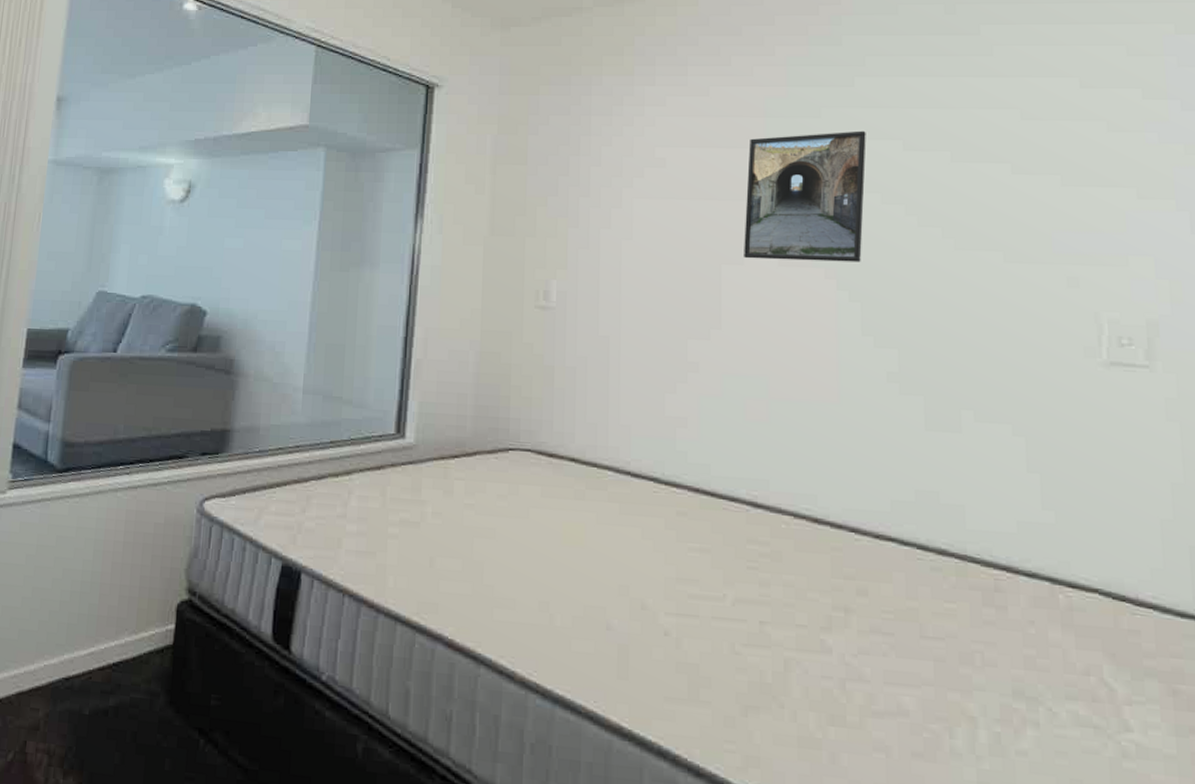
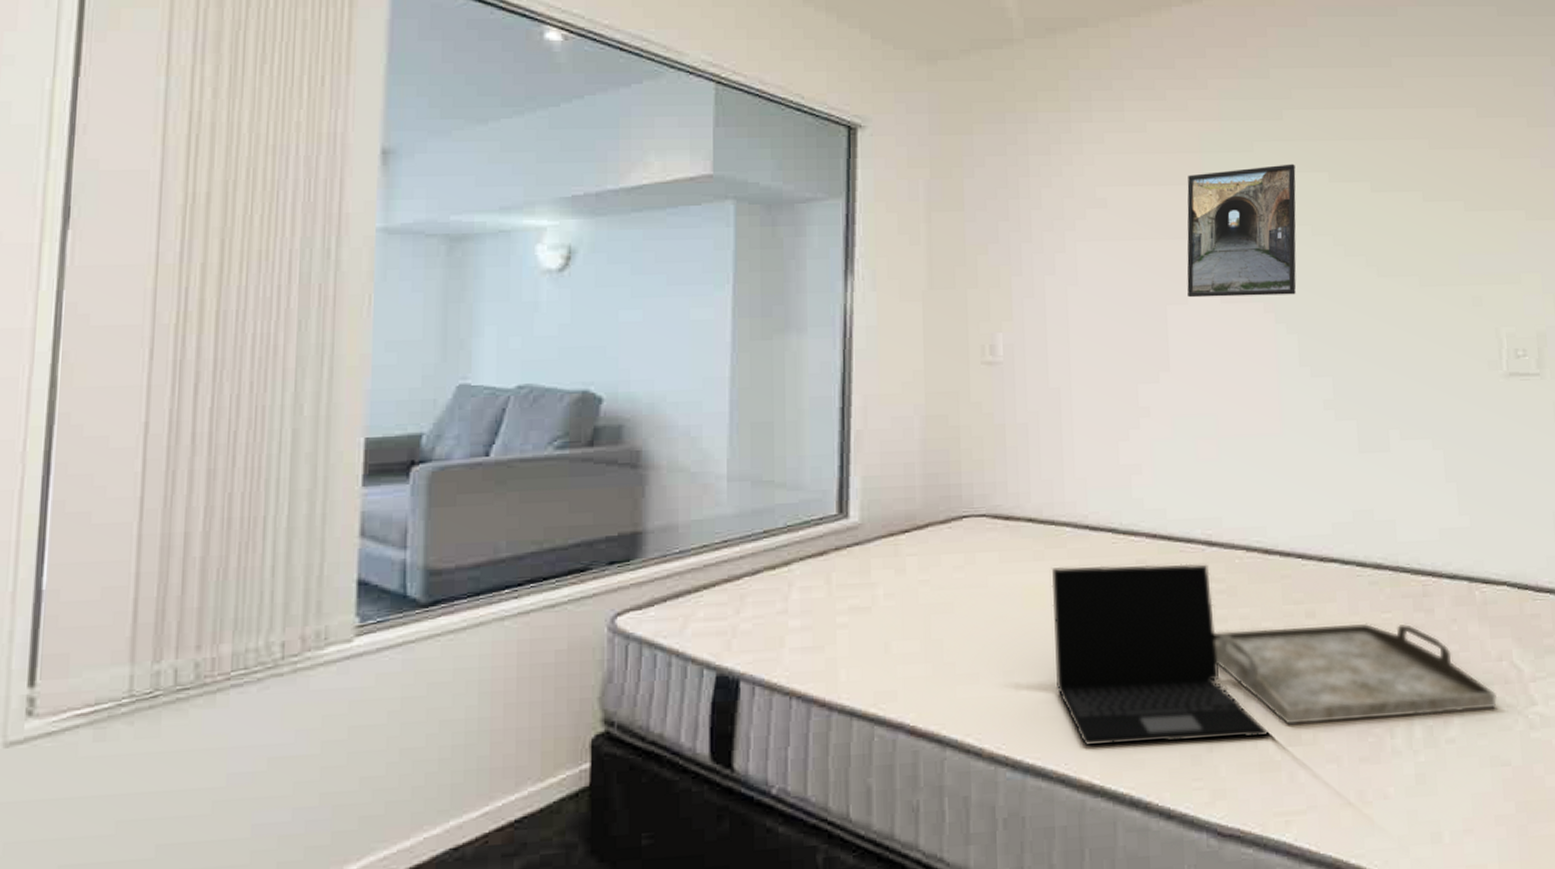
laptop: none [589,508,811,710] -> present [1051,563,1270,747]
serving tray: none [754,594,1082,727] -> present [1213,622,1498,725]

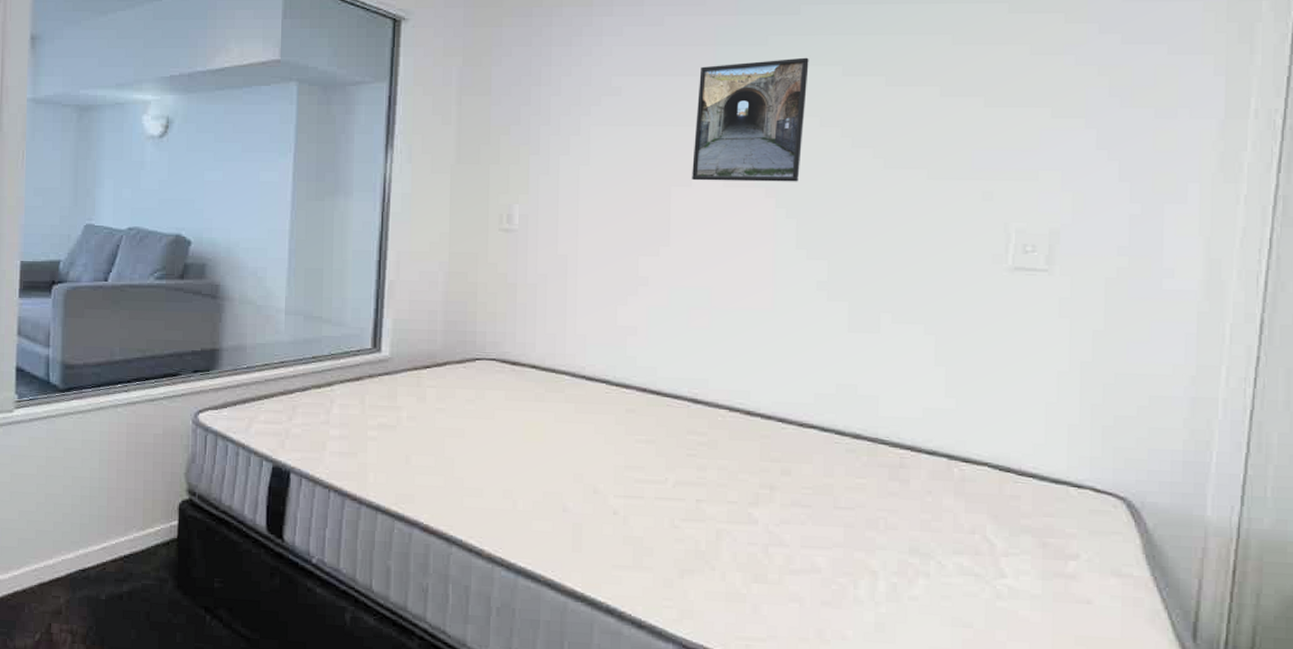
laptop: present [1051,563,1270,747] -> none [547,409,738,571]
serving tray: present [1213,622,1498,725] -> none [692,477,966,576]

